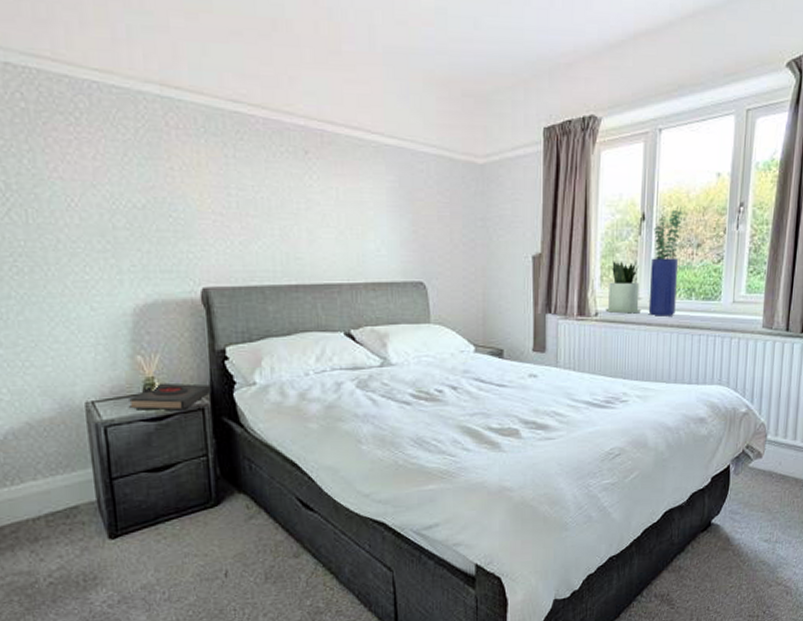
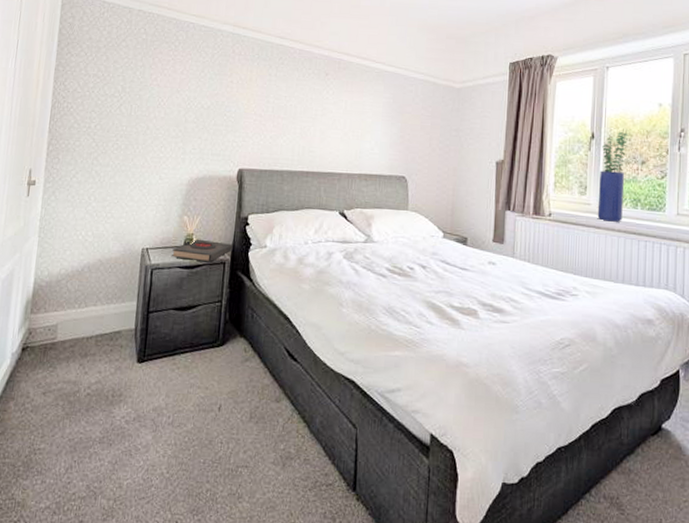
planter: present [605,261,642,314] -> none [558,170,591,217]

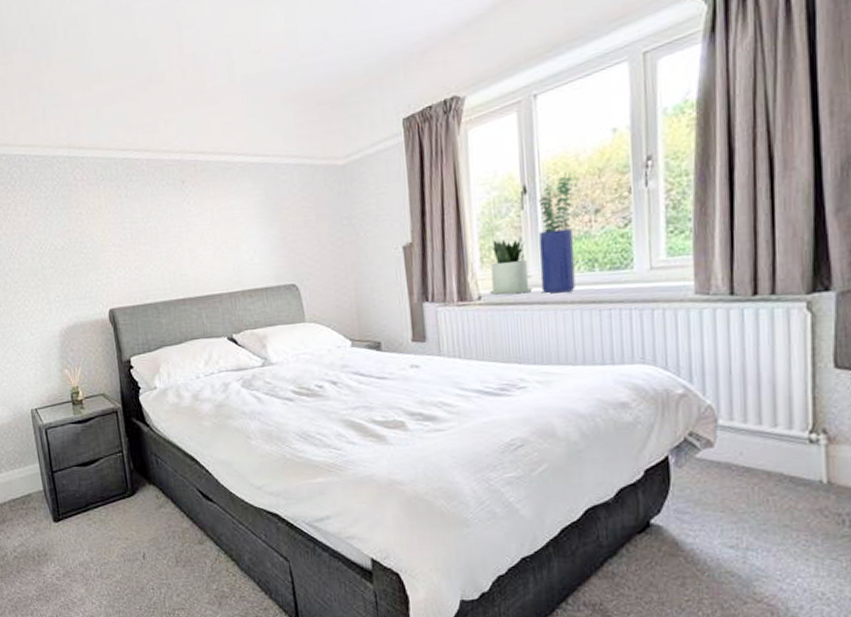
book: present [172,239,233,263] -> none [61,390,122,414]
planter: none [558,170,591,217] -> present [490,237,533,296]

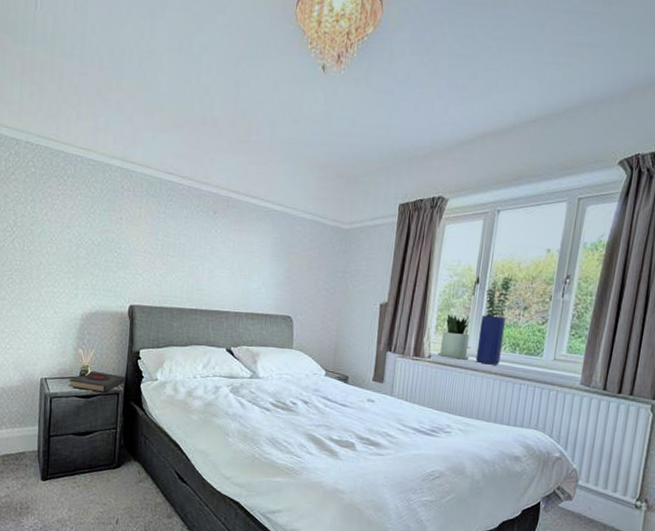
book: none [61,390,122,414] -> present [69,370,126,393]

